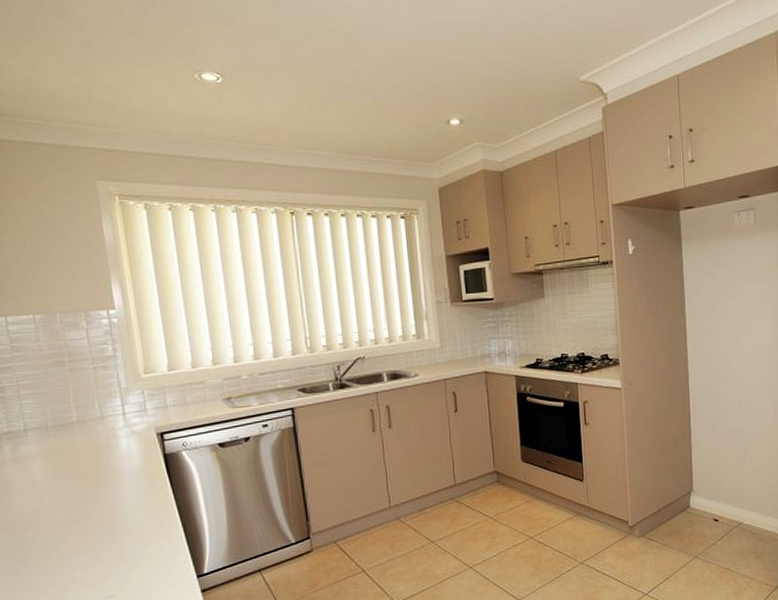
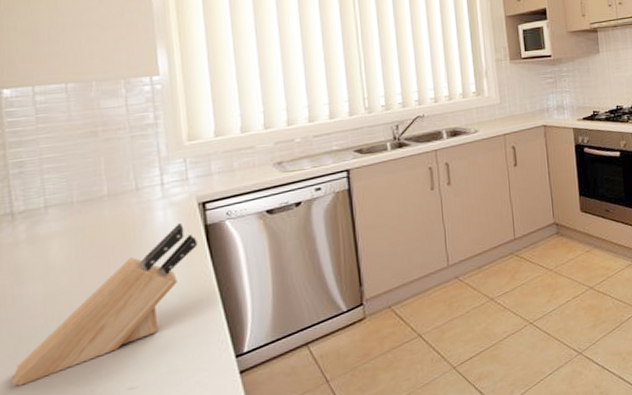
knife block: none [10,450,158,587] -> present [11,222,198,387]

